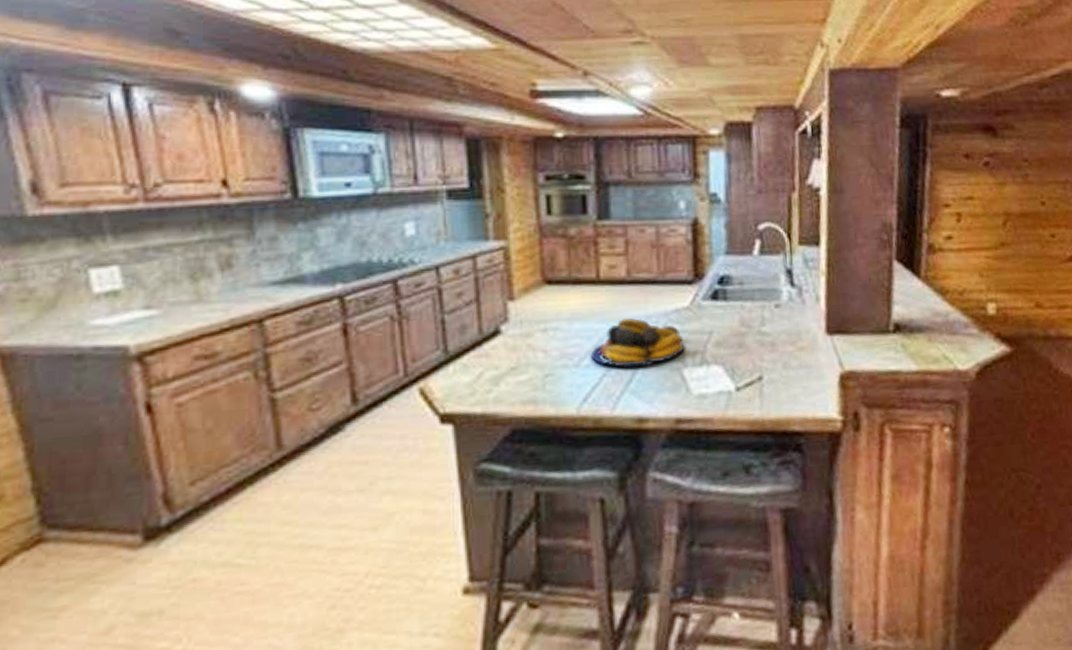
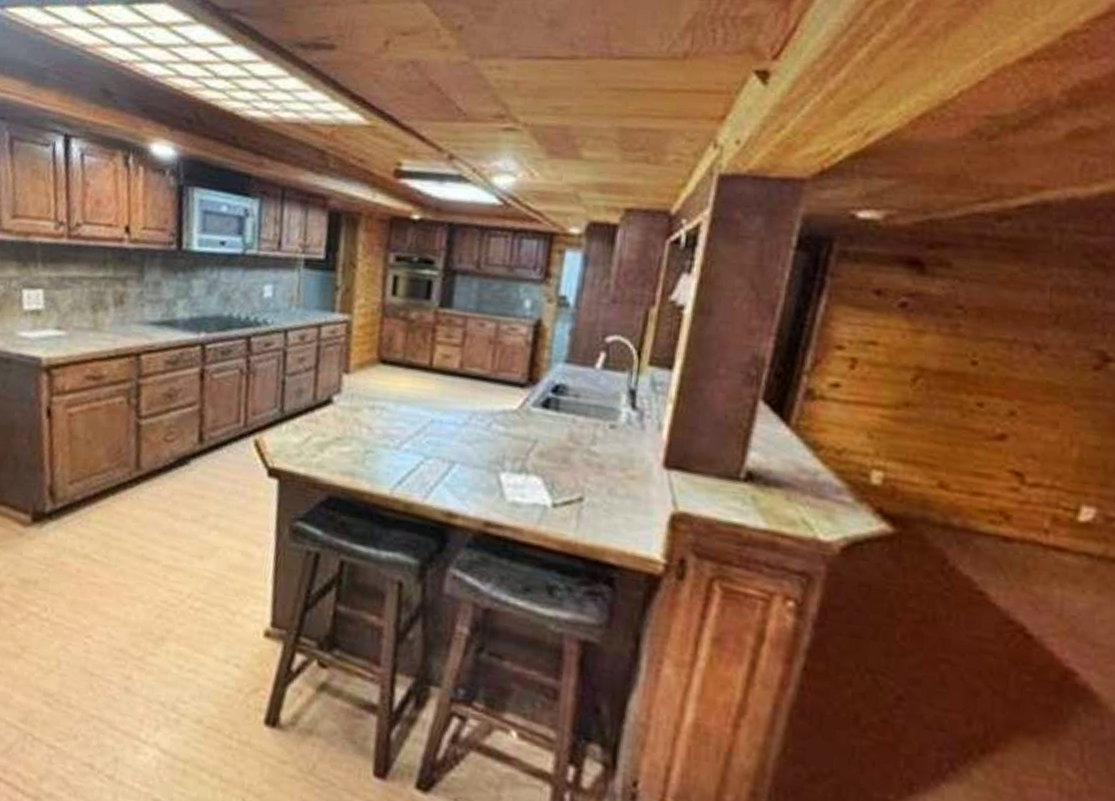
fruit bowl: present [590,317,685,368] -> none [411,409,507,462]

